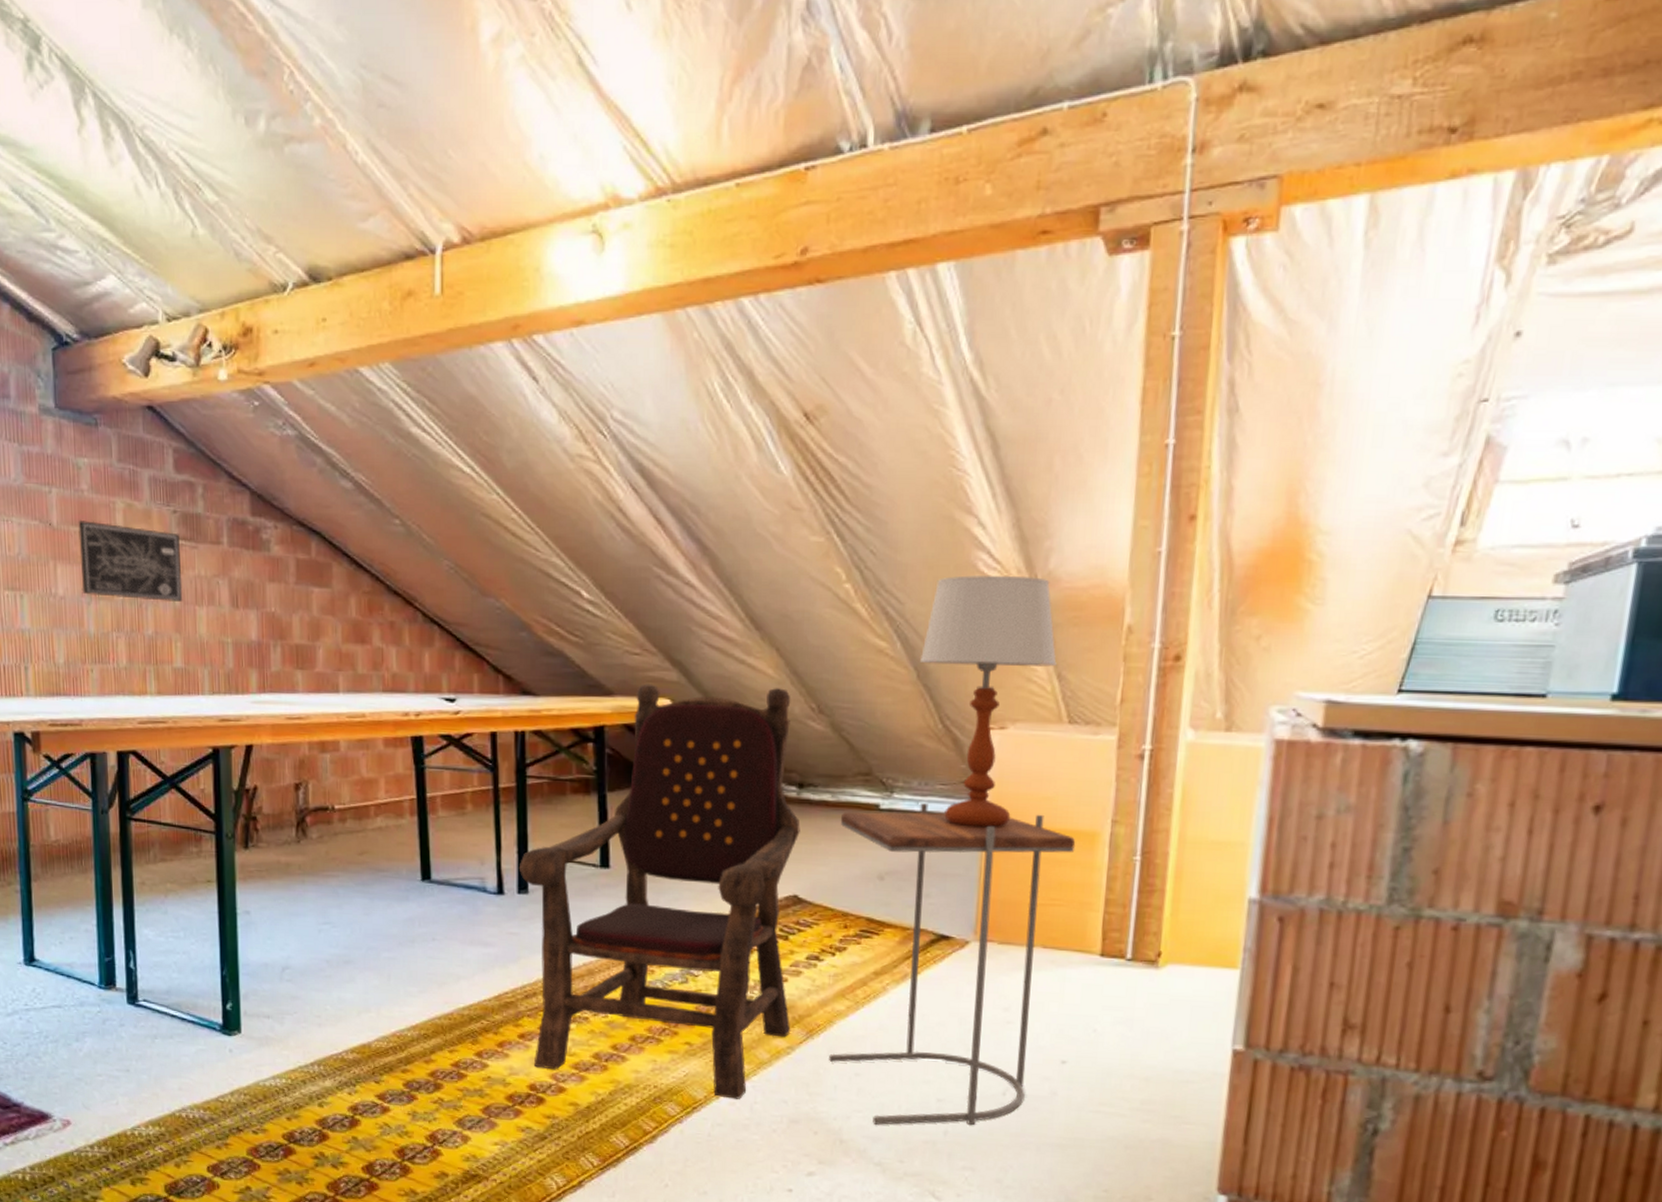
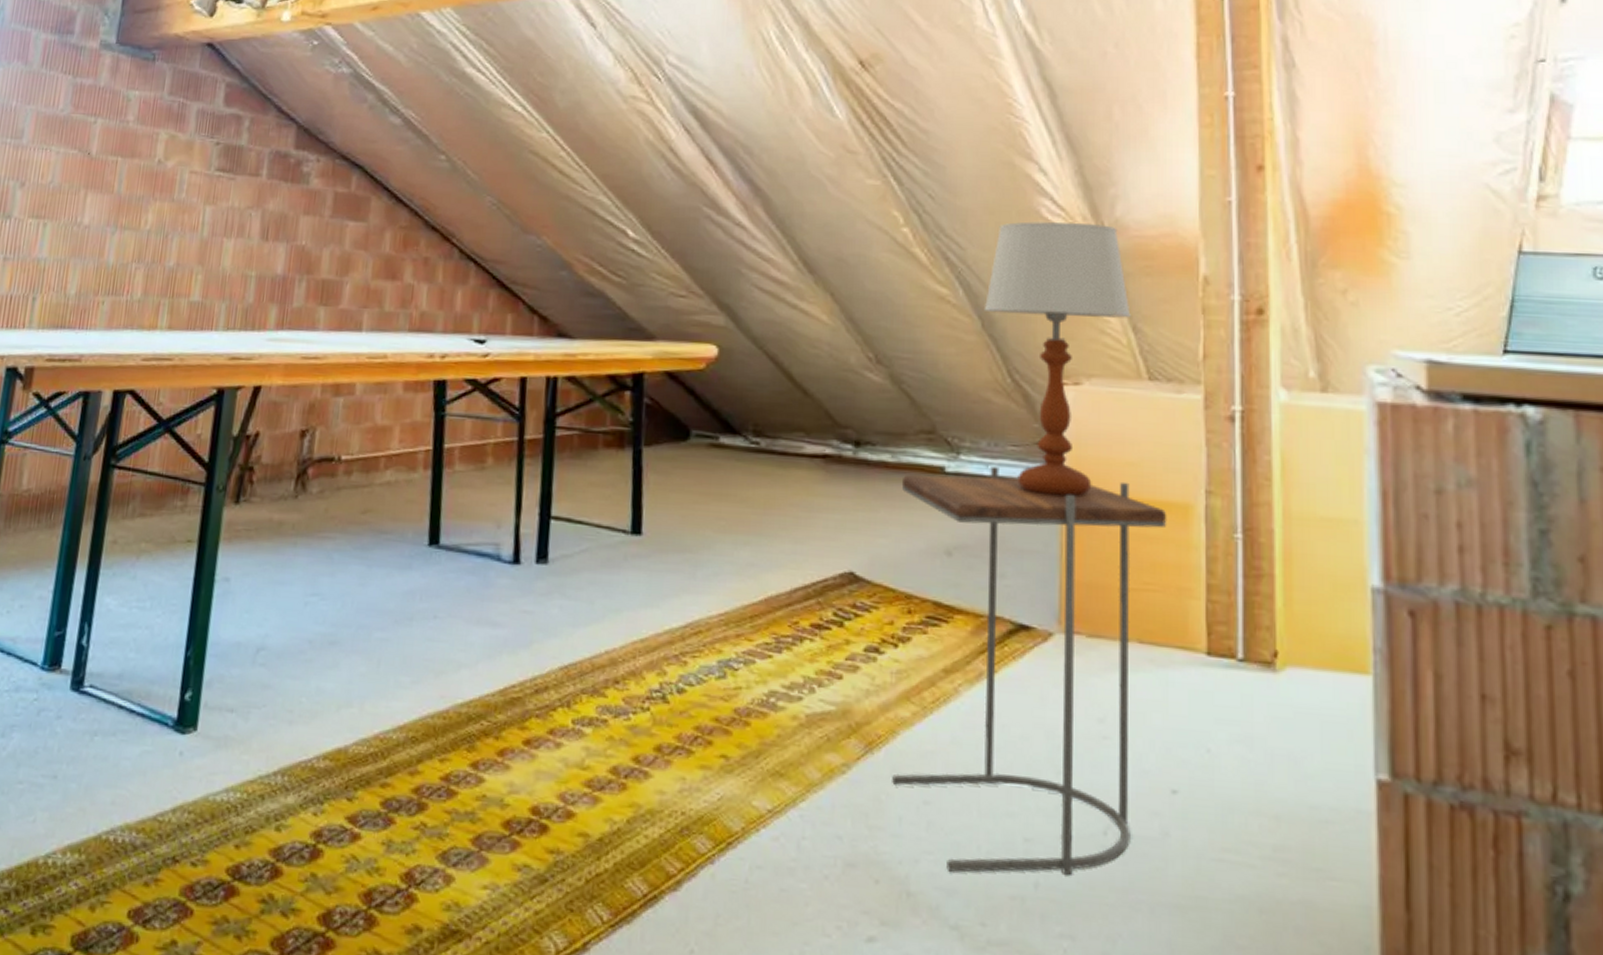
wall art: present [78,519,183,603] -> none [108,149,219,234]
armchair: present [518,683,801,1099] -> none [538,328,857,833]

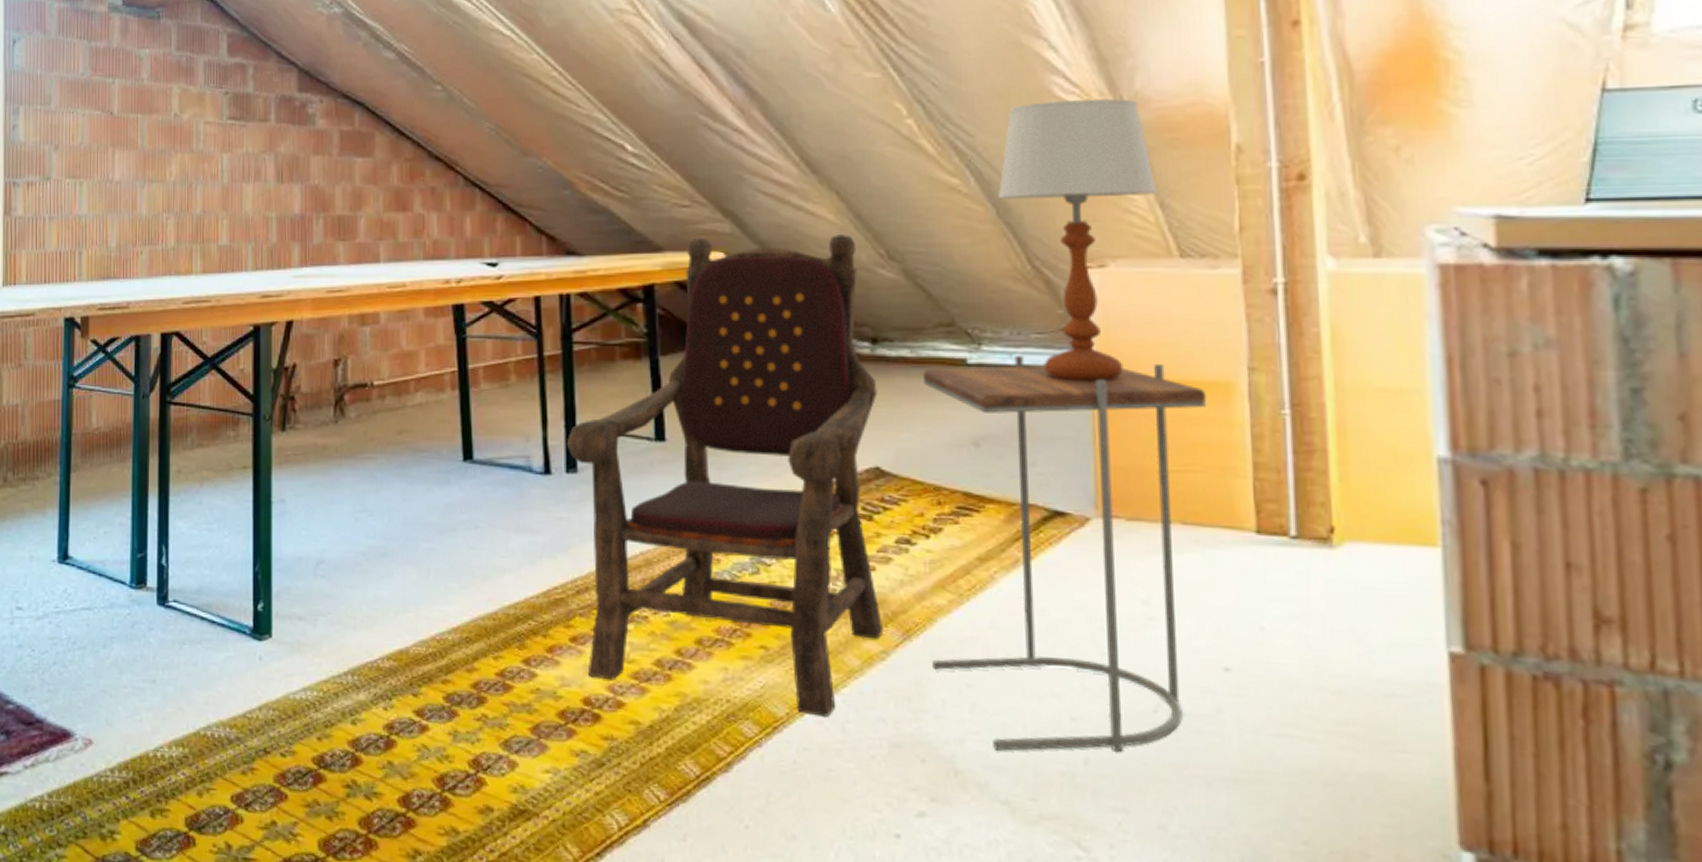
armchair: none [538,328,857,833] -> present [566,234,884,717]

